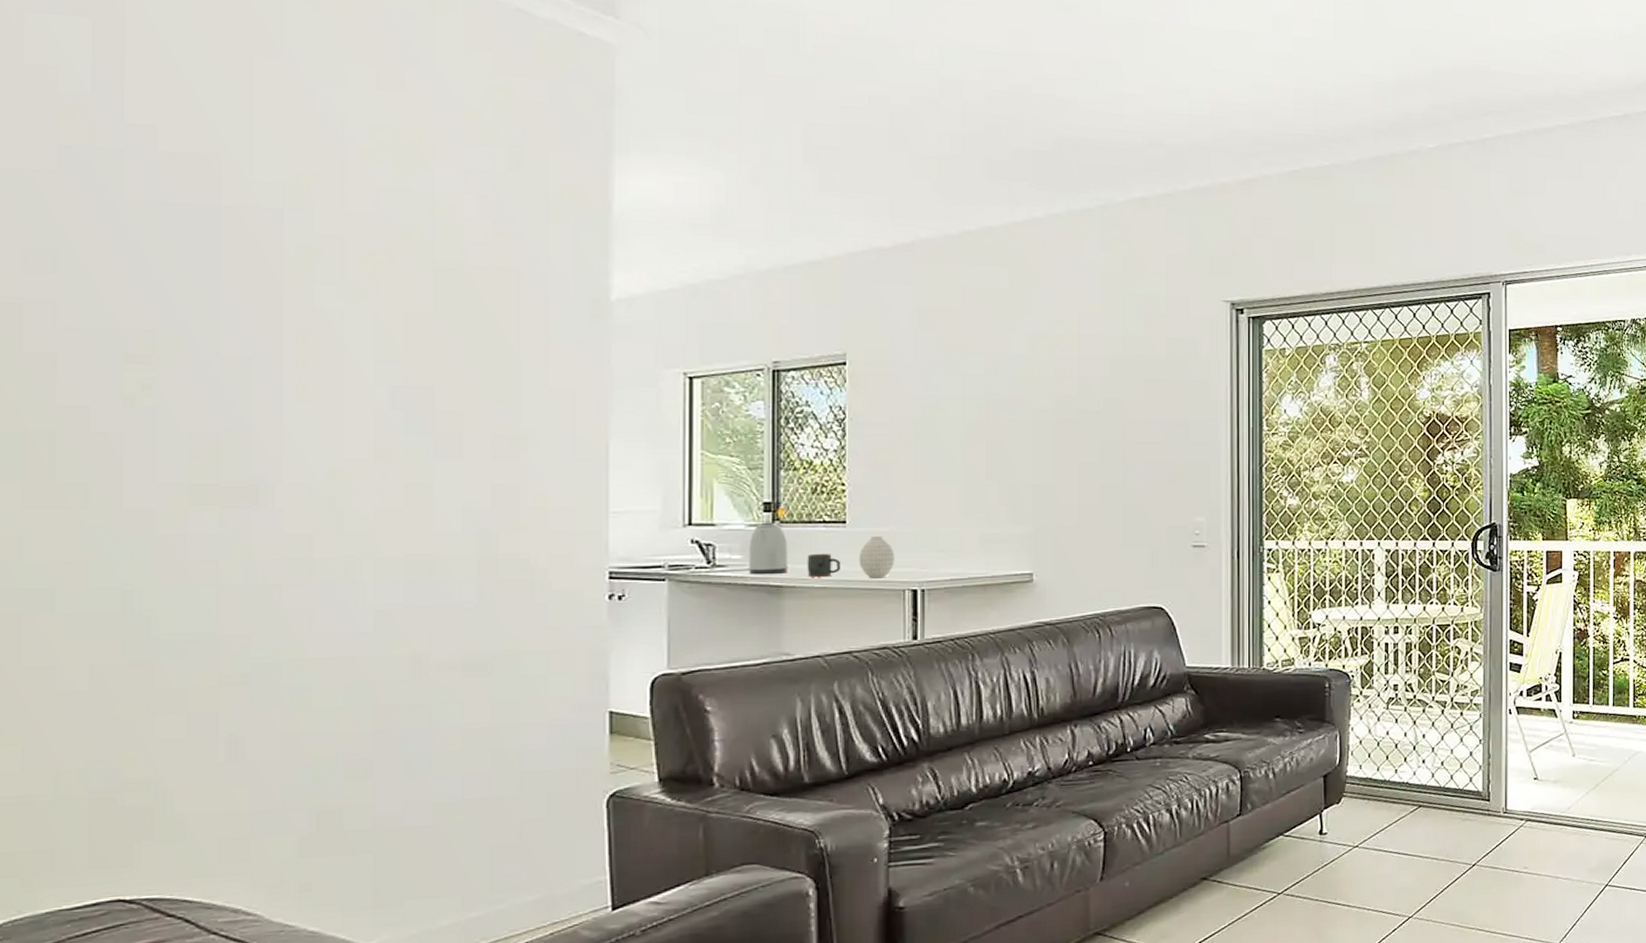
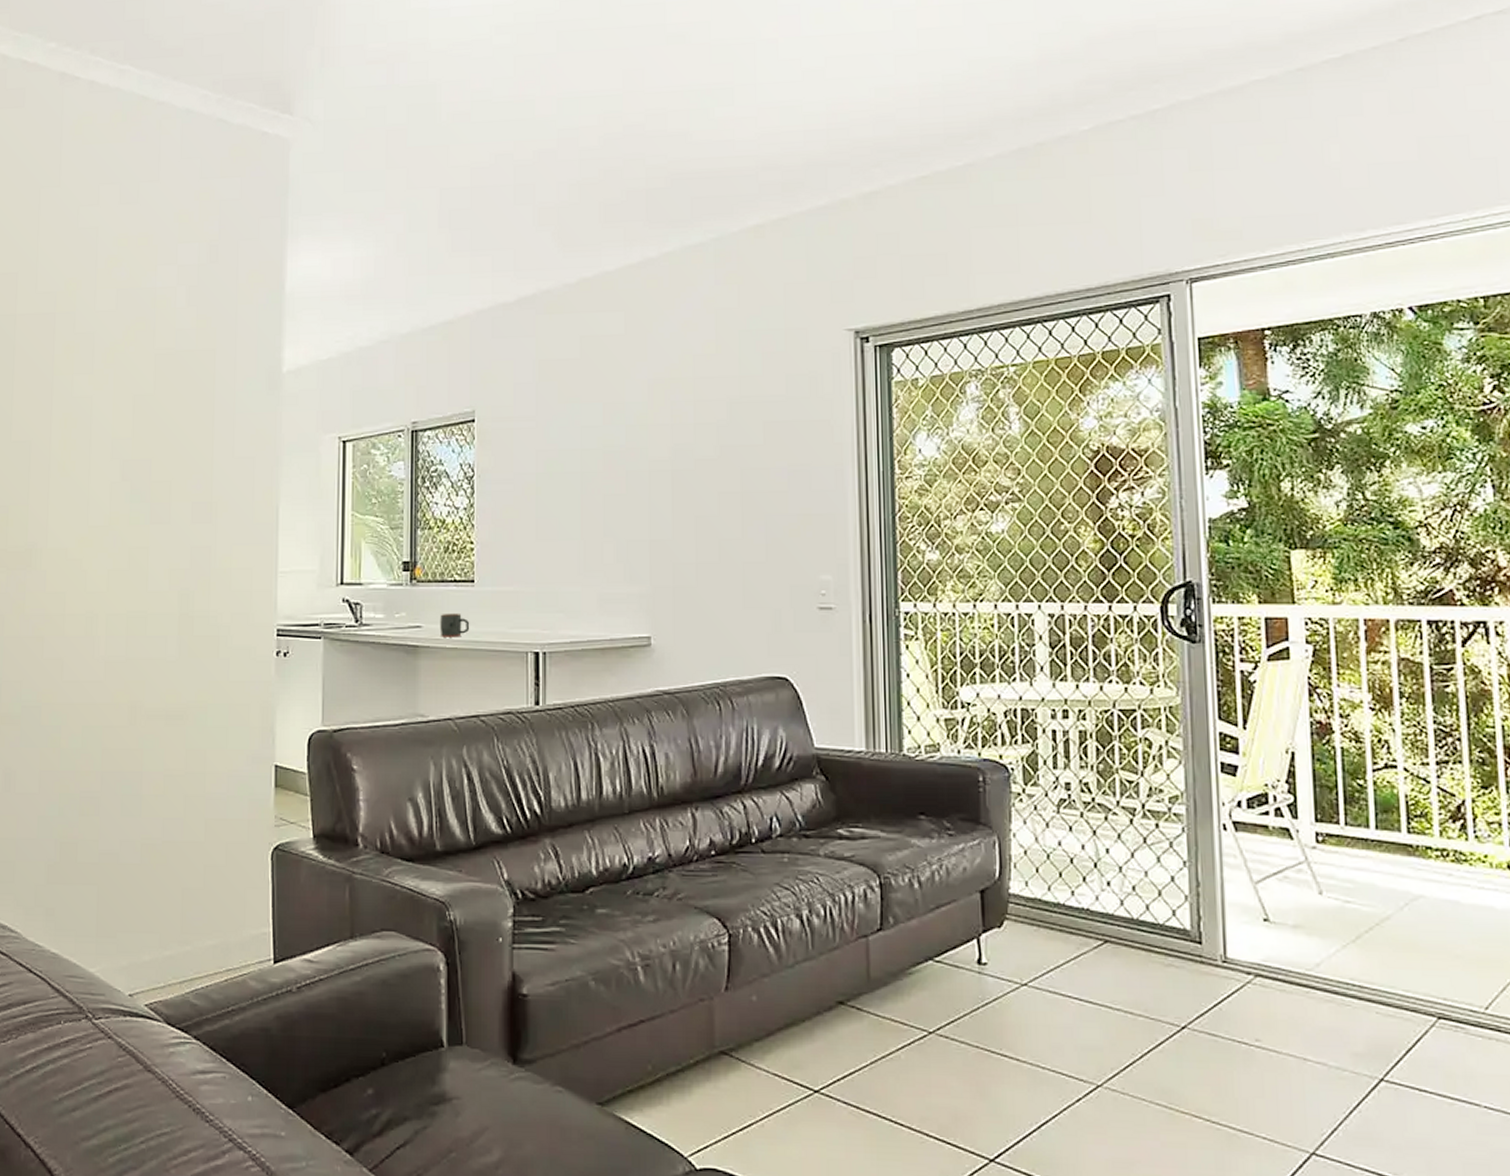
kettle: present [749,522,788,575] -> none [390,581,423,634]
vase: present [859,535,896,579] -> none [485,595,519,640]

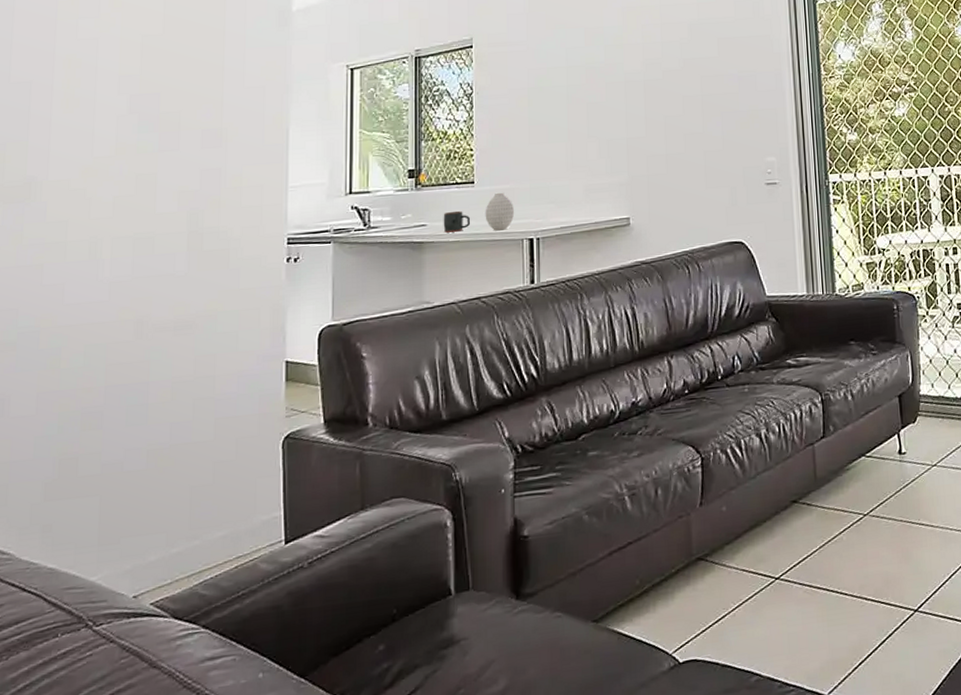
vase: none [485,595,519,640] -> present [485,192,515,231]

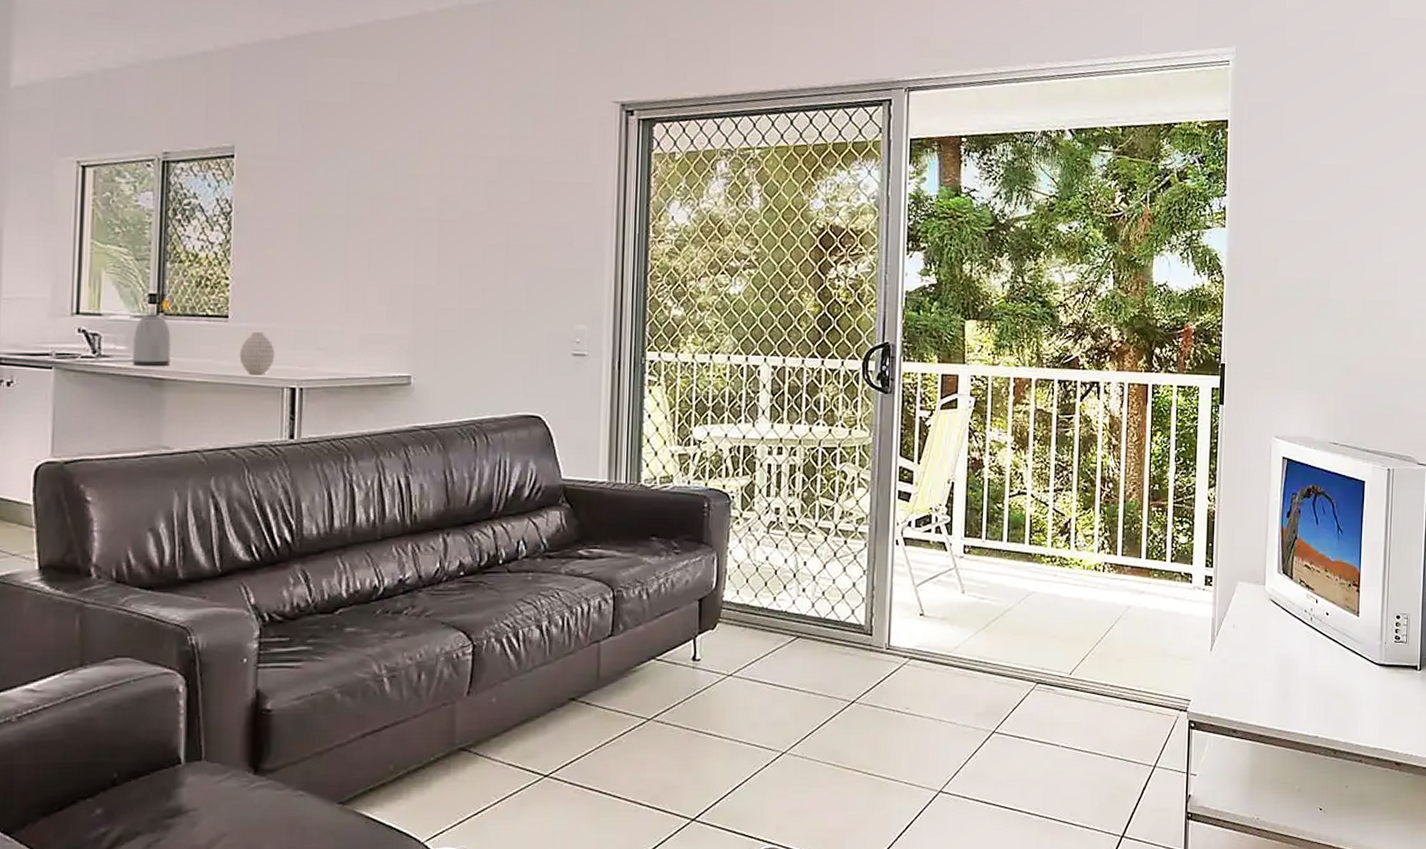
kettle: none [397,186,428,234] -> present [133,314,171,367]
mug: present [443,210,471,233] -> none [188,347,222,371]

